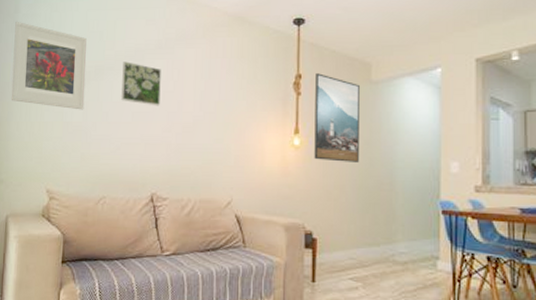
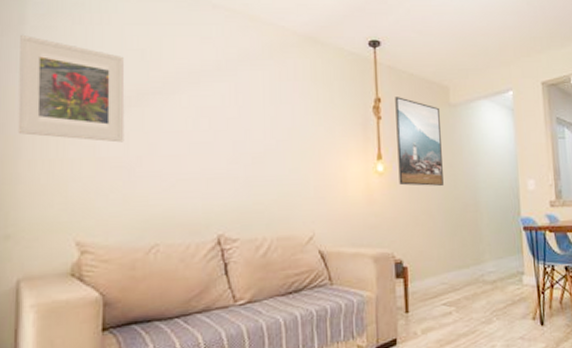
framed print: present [121,61,161,106] -> none [173,85,223,135]

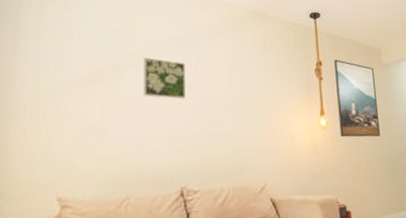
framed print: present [17,34,125,143] -> none [12,21,103,109]
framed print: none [173,85,223,135] -> present [143,57,186,100]

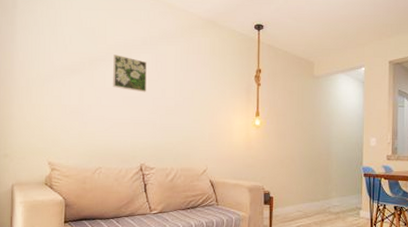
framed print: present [334,60,380,138] -> none [271,69,305,138]

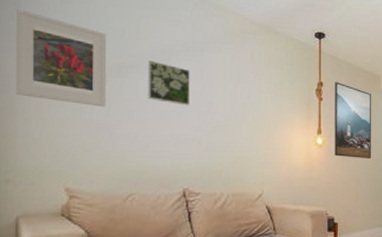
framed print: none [12,15,81,95] -> present [15,8,107,107]
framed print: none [271,69,305,138] -> present [335,82,371,158]

